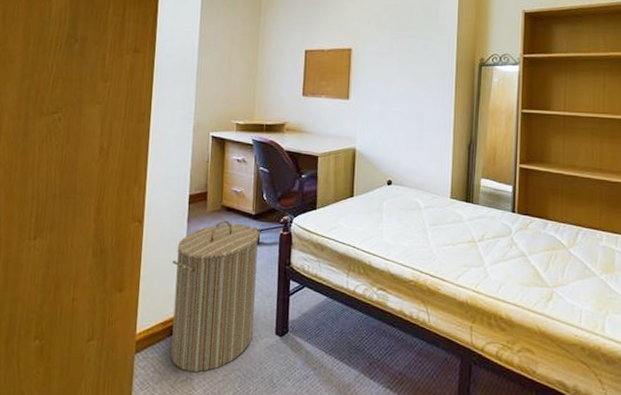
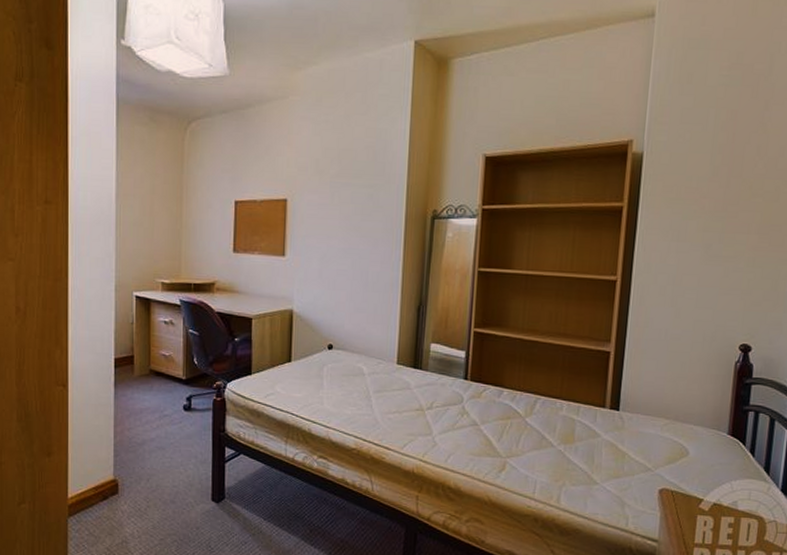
laundry hamper: present [171,220,260,373] -> none [101,385,192,537]

